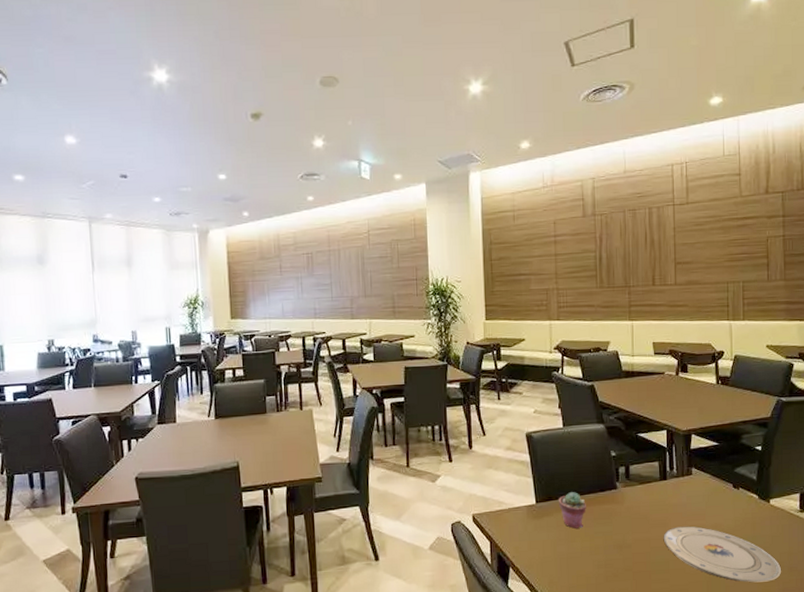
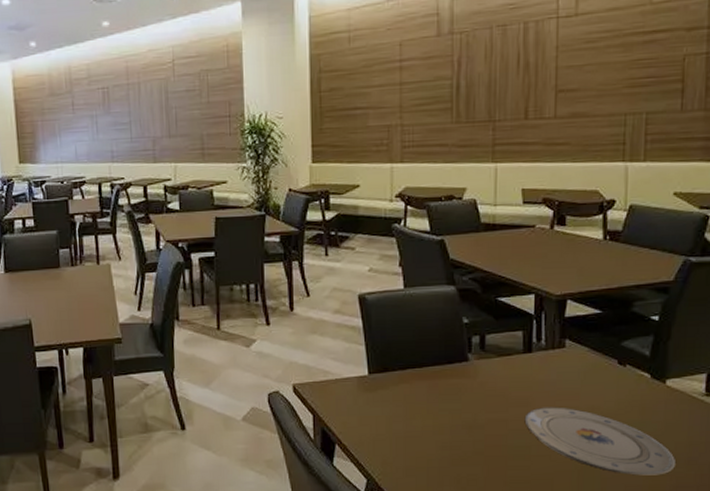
potted succulent: present [559,492,586,529] -> none [396,363,430,404]

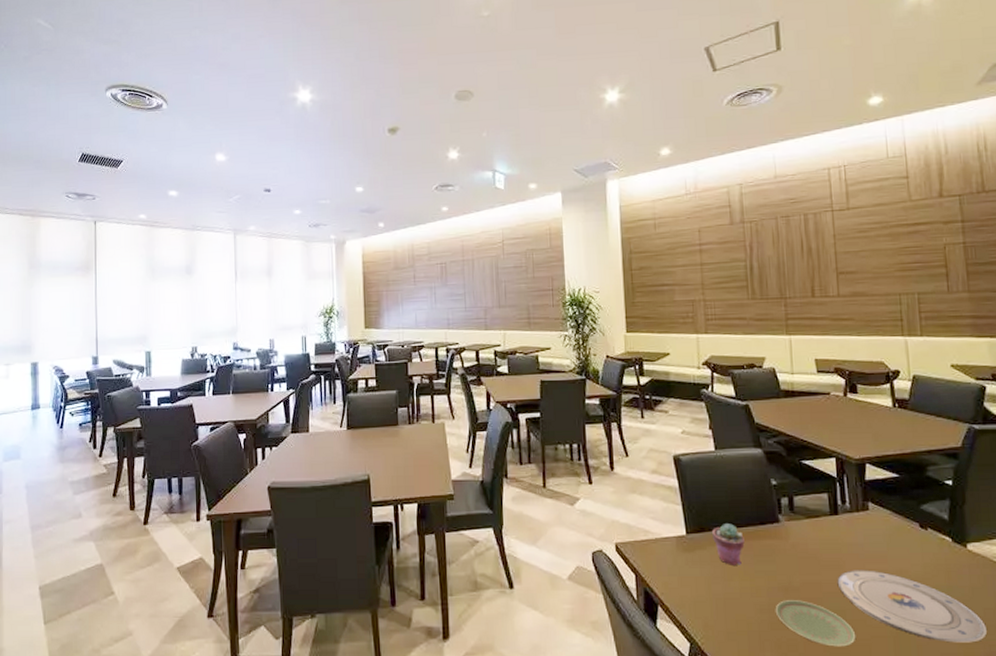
potted succulent: none [396,363,430,404] -> present [712,524,745,565]
plate: none [457,437,539,481] -> present [775,600,856,647]

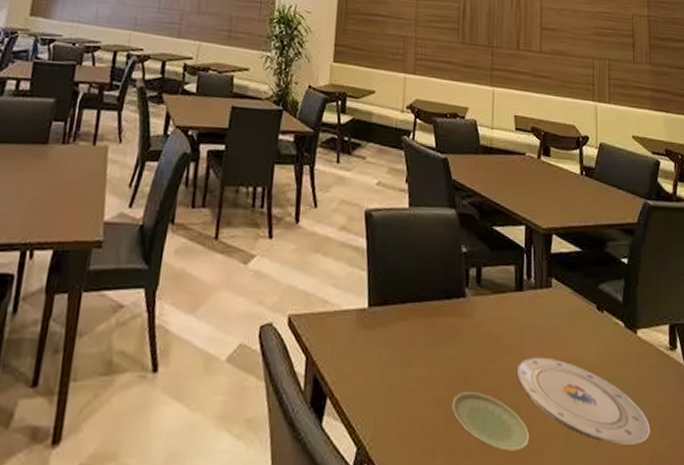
potted succulent: present [712,524,745,565] -> none [396,296,428,348]

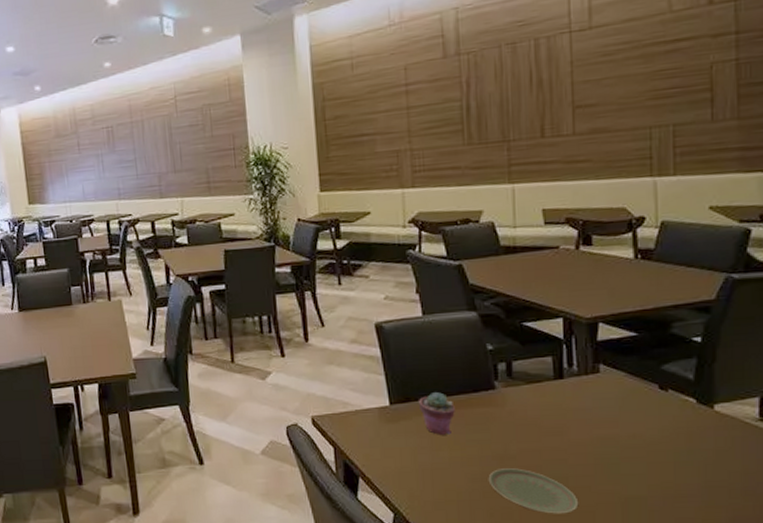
potted succulent: none [396,296,428,348] -> present [419,392,455,435]
plate: present [516,356,650,445] -> none [559,435,730,507]

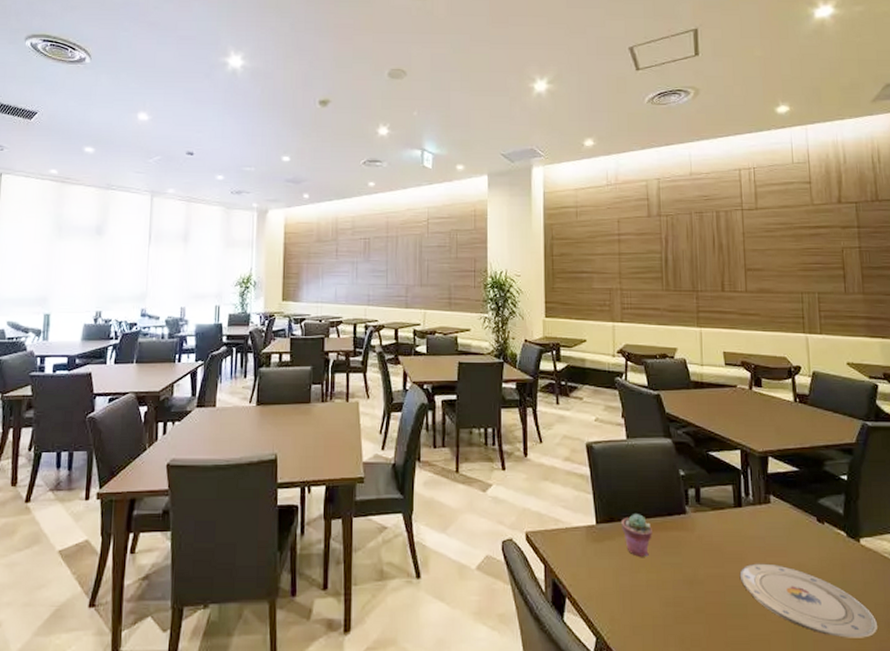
plate: present [488,468,579,514] -> none [680,593,757,642]
plate: none [559,435,730,507] -> present [739,563,877,638]

